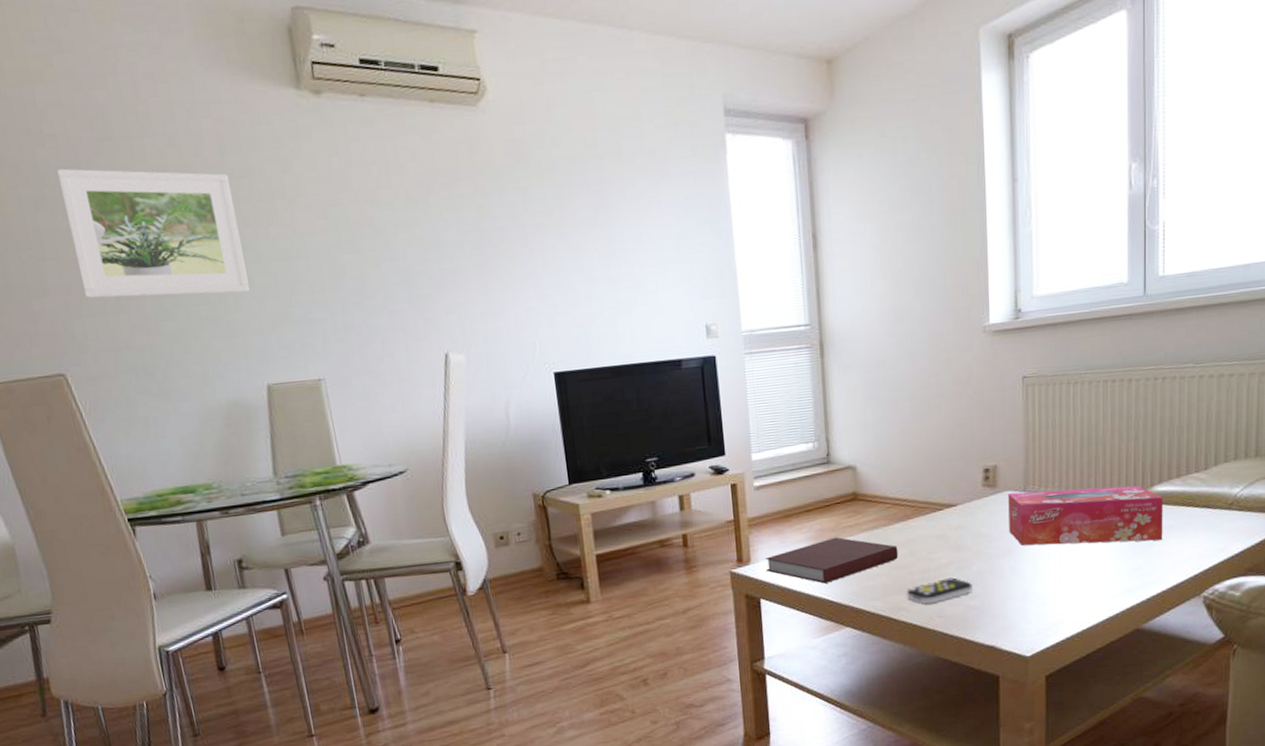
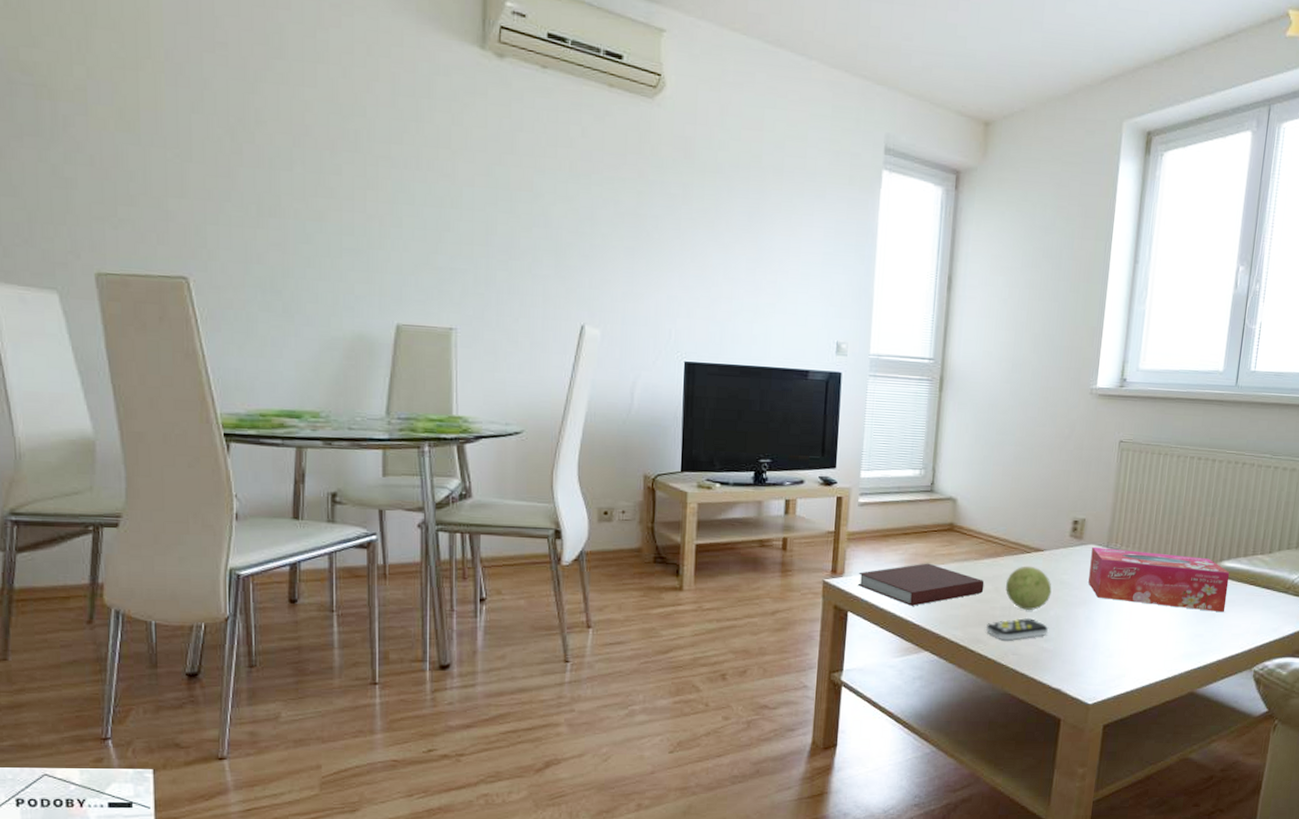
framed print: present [57,168,250,298] -> none [222,76,397,231]
decorative ball: none [921,523,971,571] -> present [1006,566,1052,611]

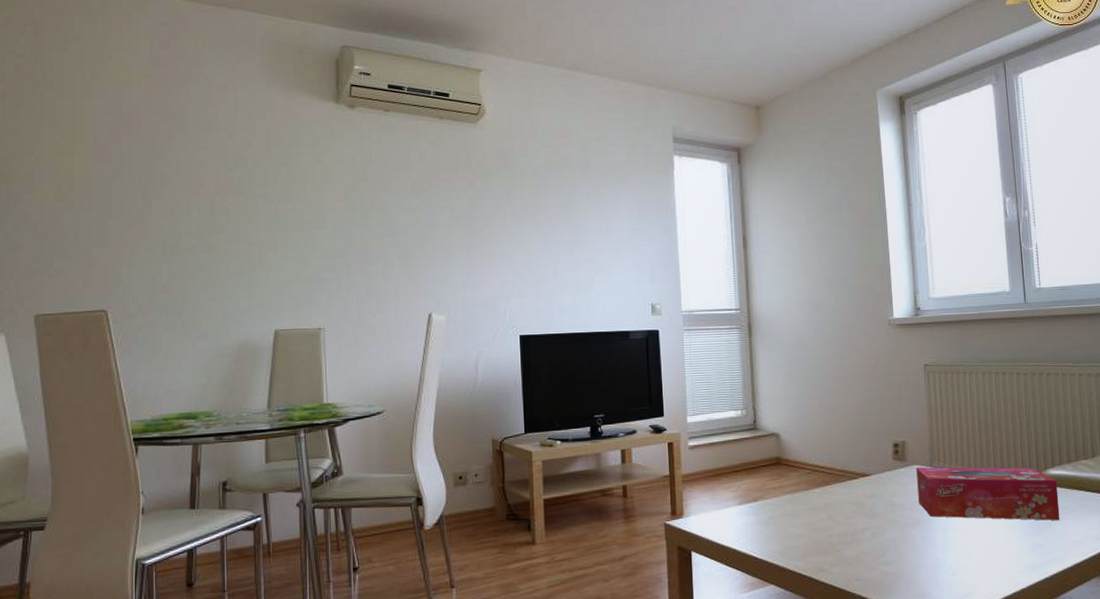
notebook: present [857,563,985,606] -> none [696,497,818,541]
remote control: present [985,617,1049,641] -> none [825,542,888,567]
decorative ball: present [1006,566,1052,611] -> none [839,491,885,536]

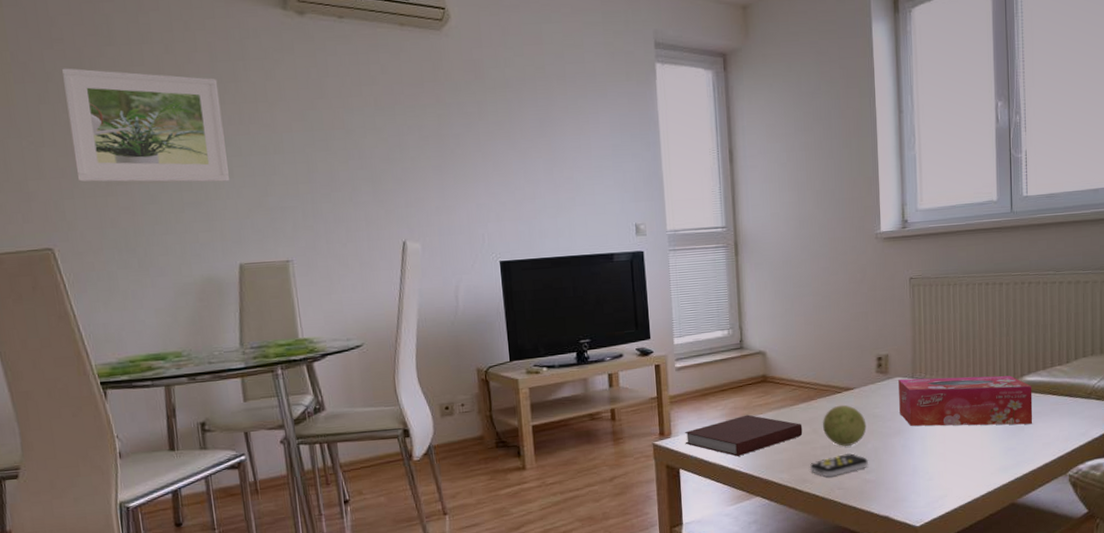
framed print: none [136,150,273,254] -> present [62,68,229,182]
notebook: none [696,497,818,541] -> present [684,414,803,457]
remote control: none [825,542,888,567] -> present [809,453,869,477]
decorative ball: none [839,491,885,536] -> present [823,404,867,447]

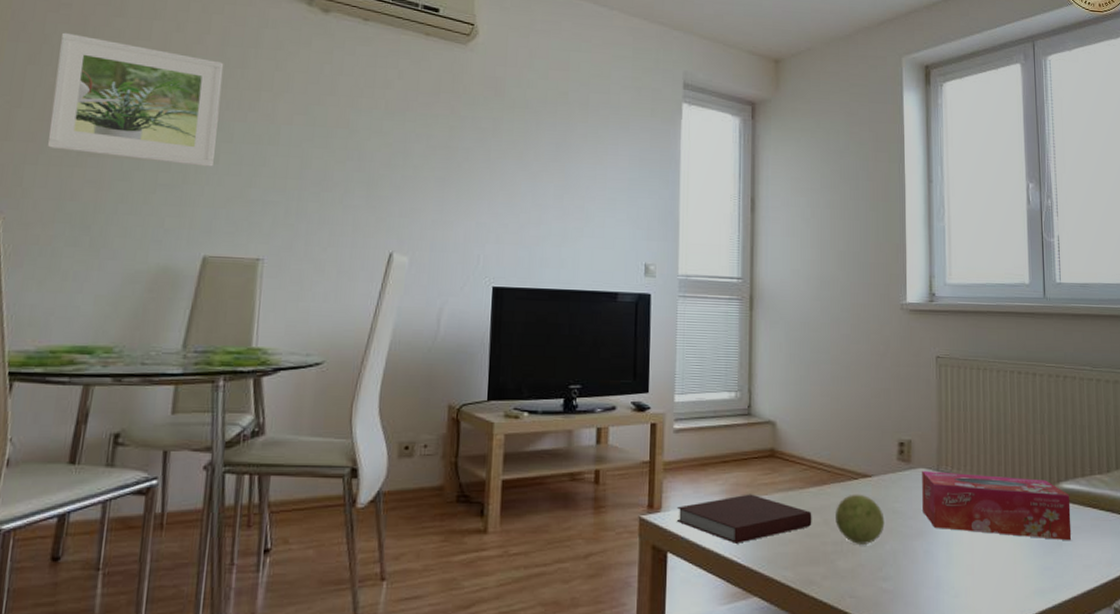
remote control: present [809,453,869,477] -> none [817,553,886,581]

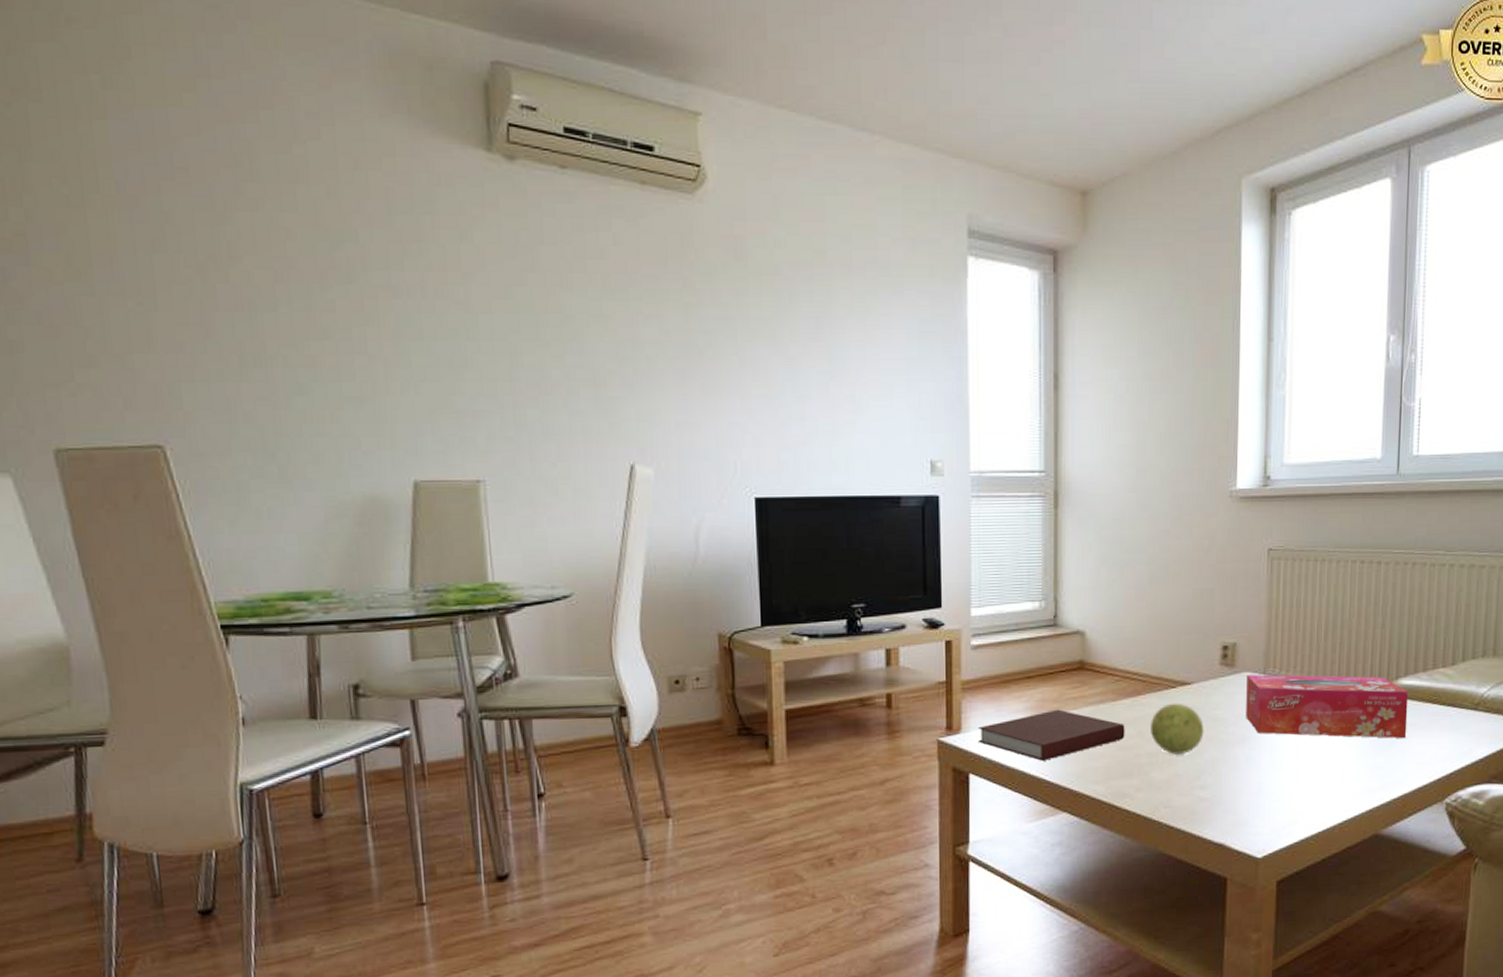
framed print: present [47,32,224,167] -> none [186,207,405,372]

